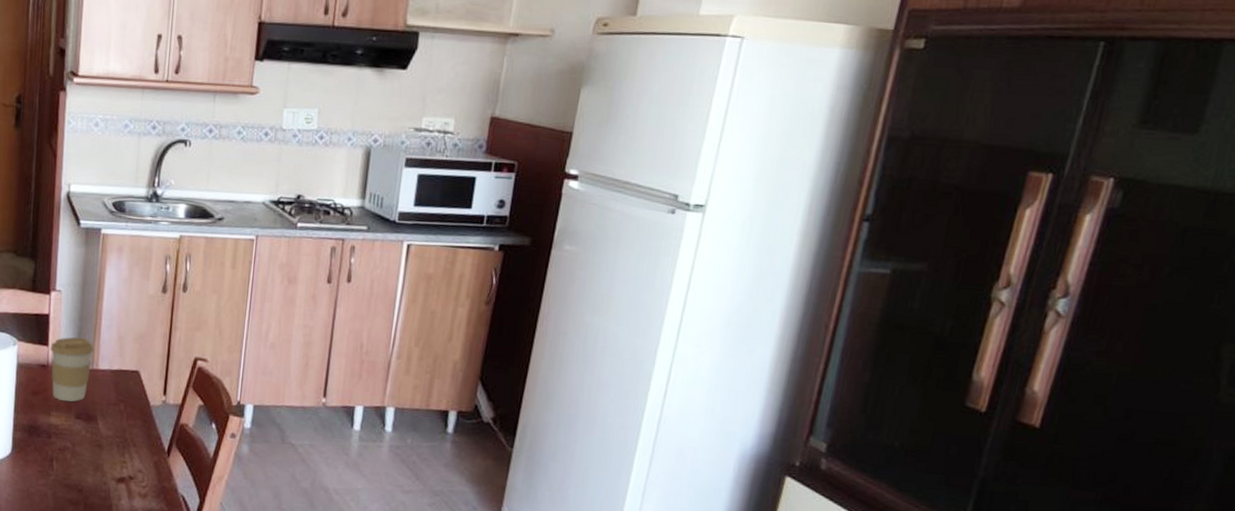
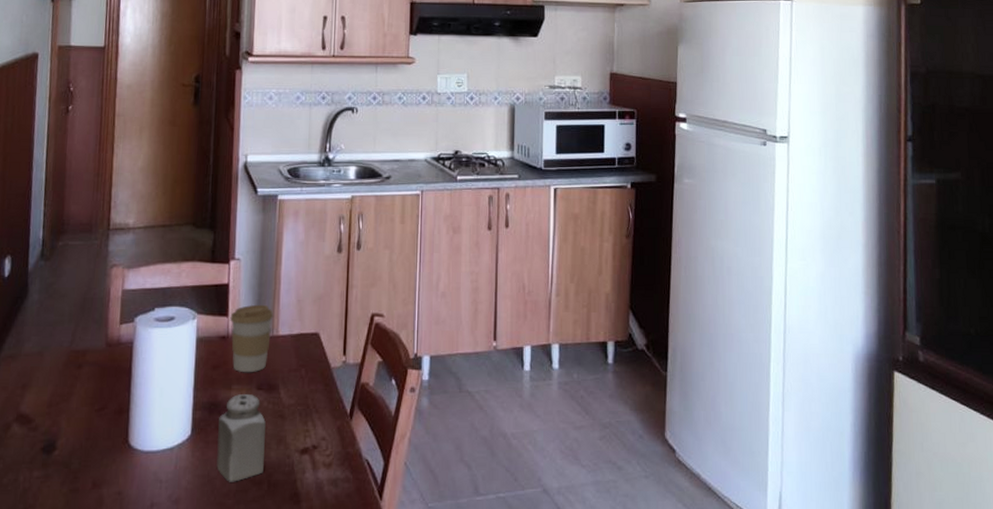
salt shaker: none [35,420,84,500] -> present [216,393,266,482]

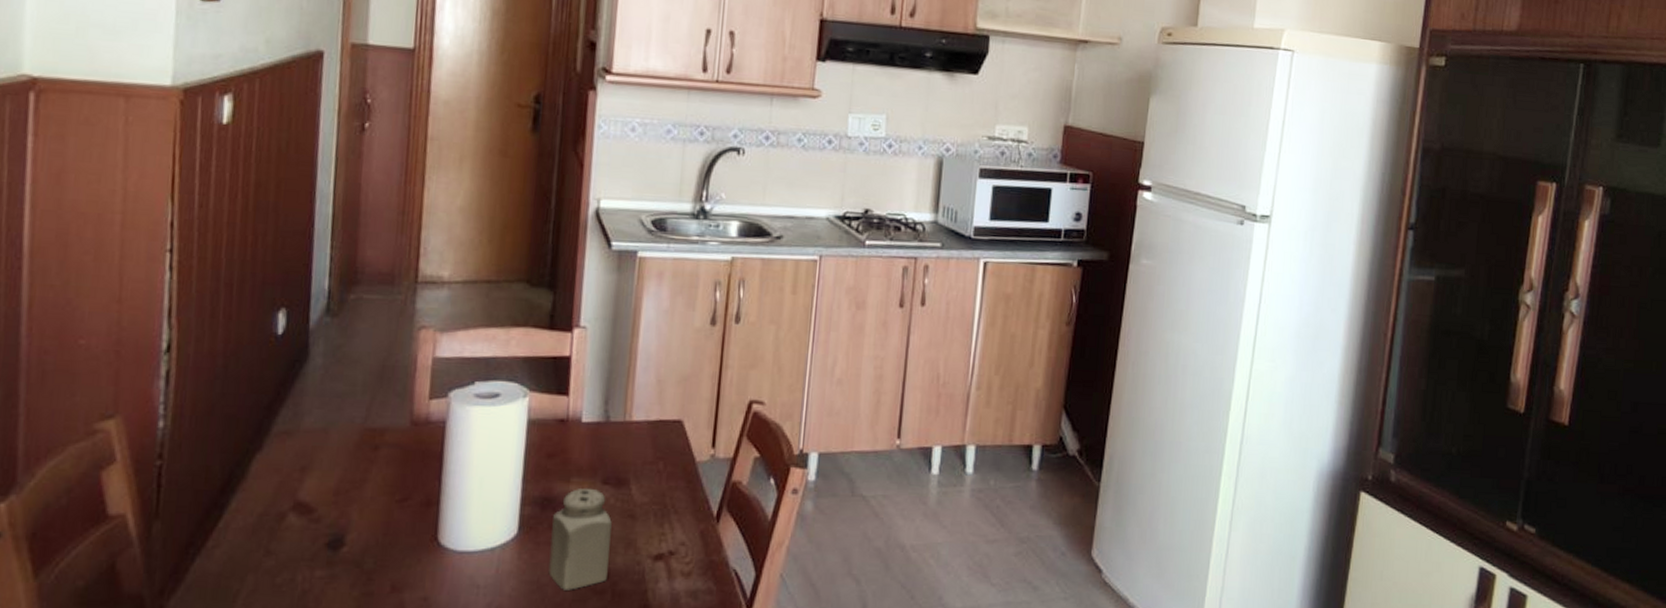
coffee cup: present [230,304,274,373] -> none [571,382,627,464]

